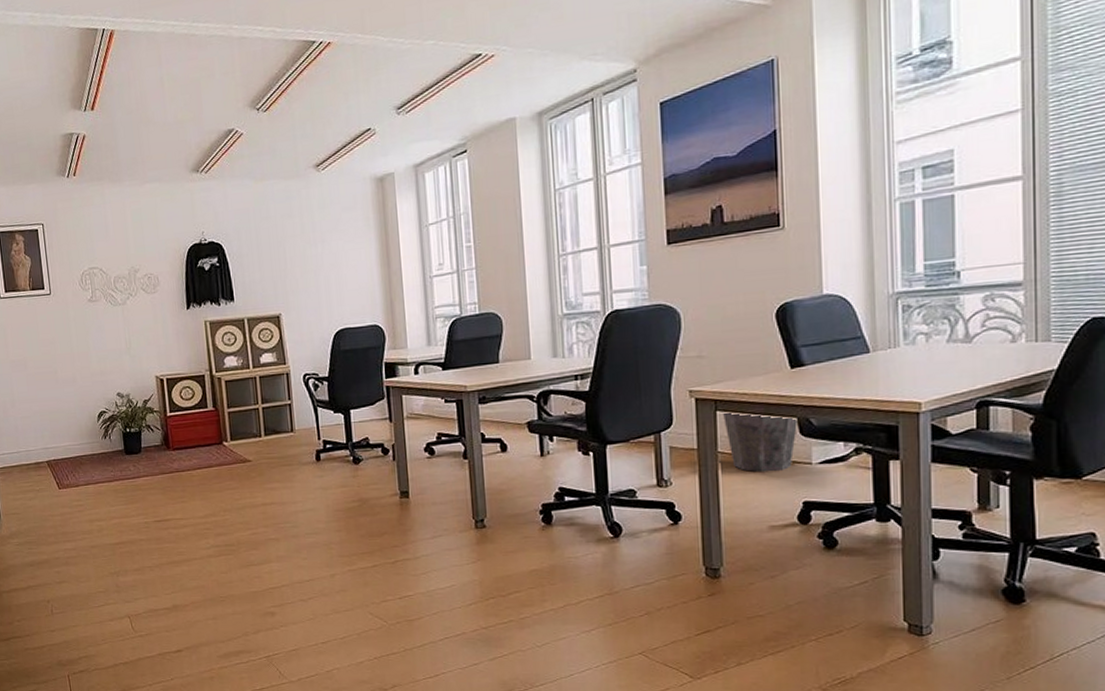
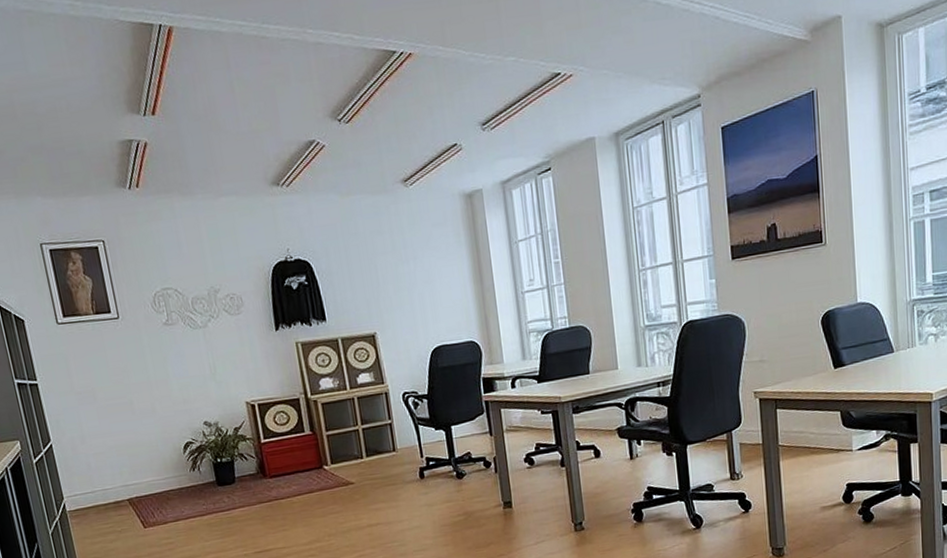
waste bin: present [721,411,799,473] -> none [781,408,842,461]

